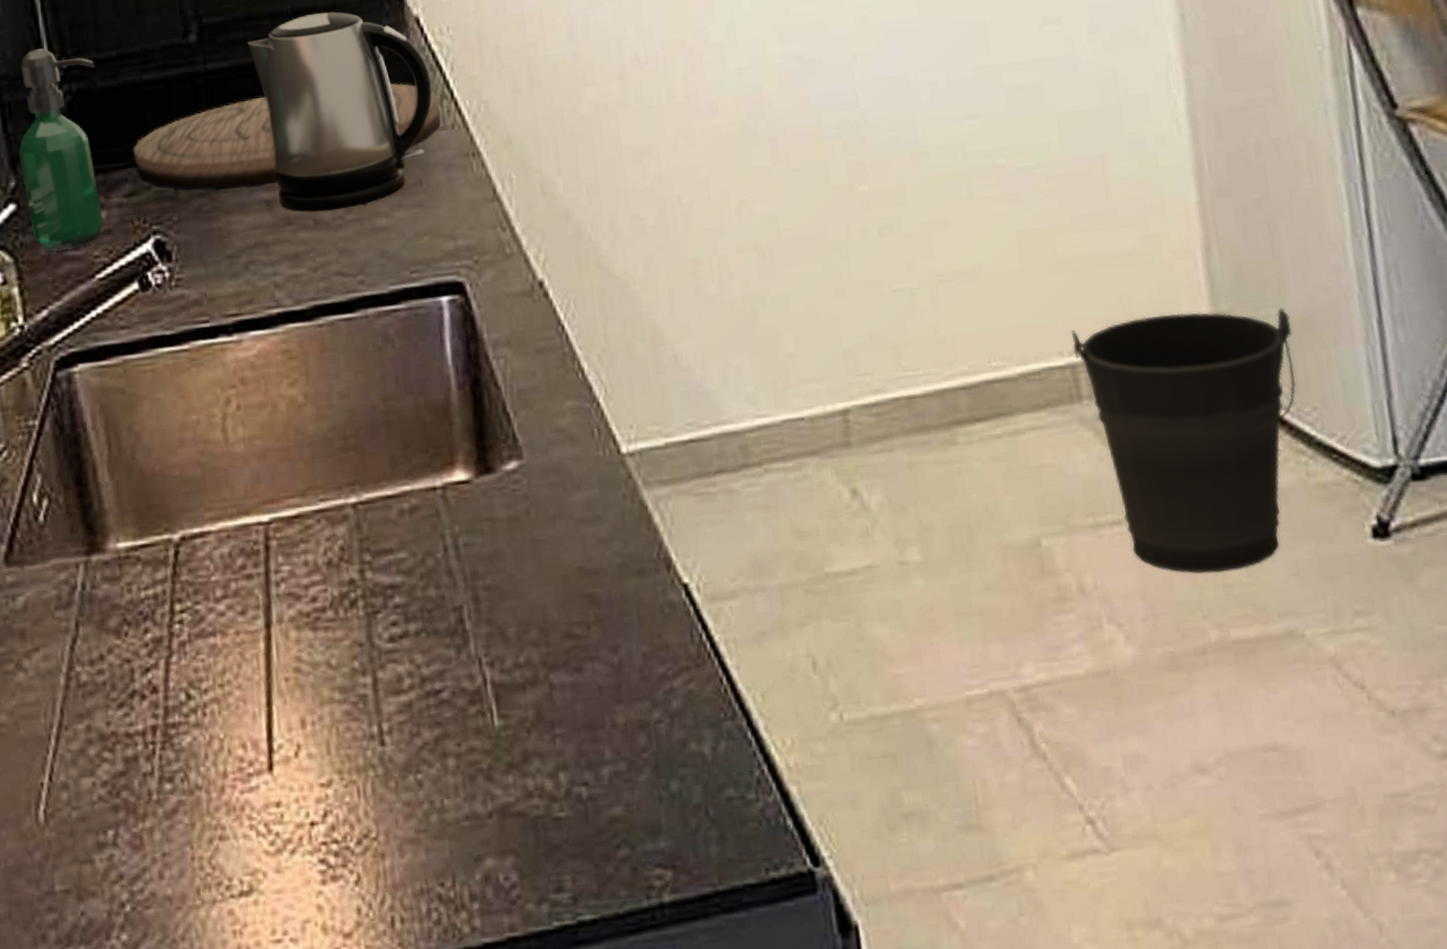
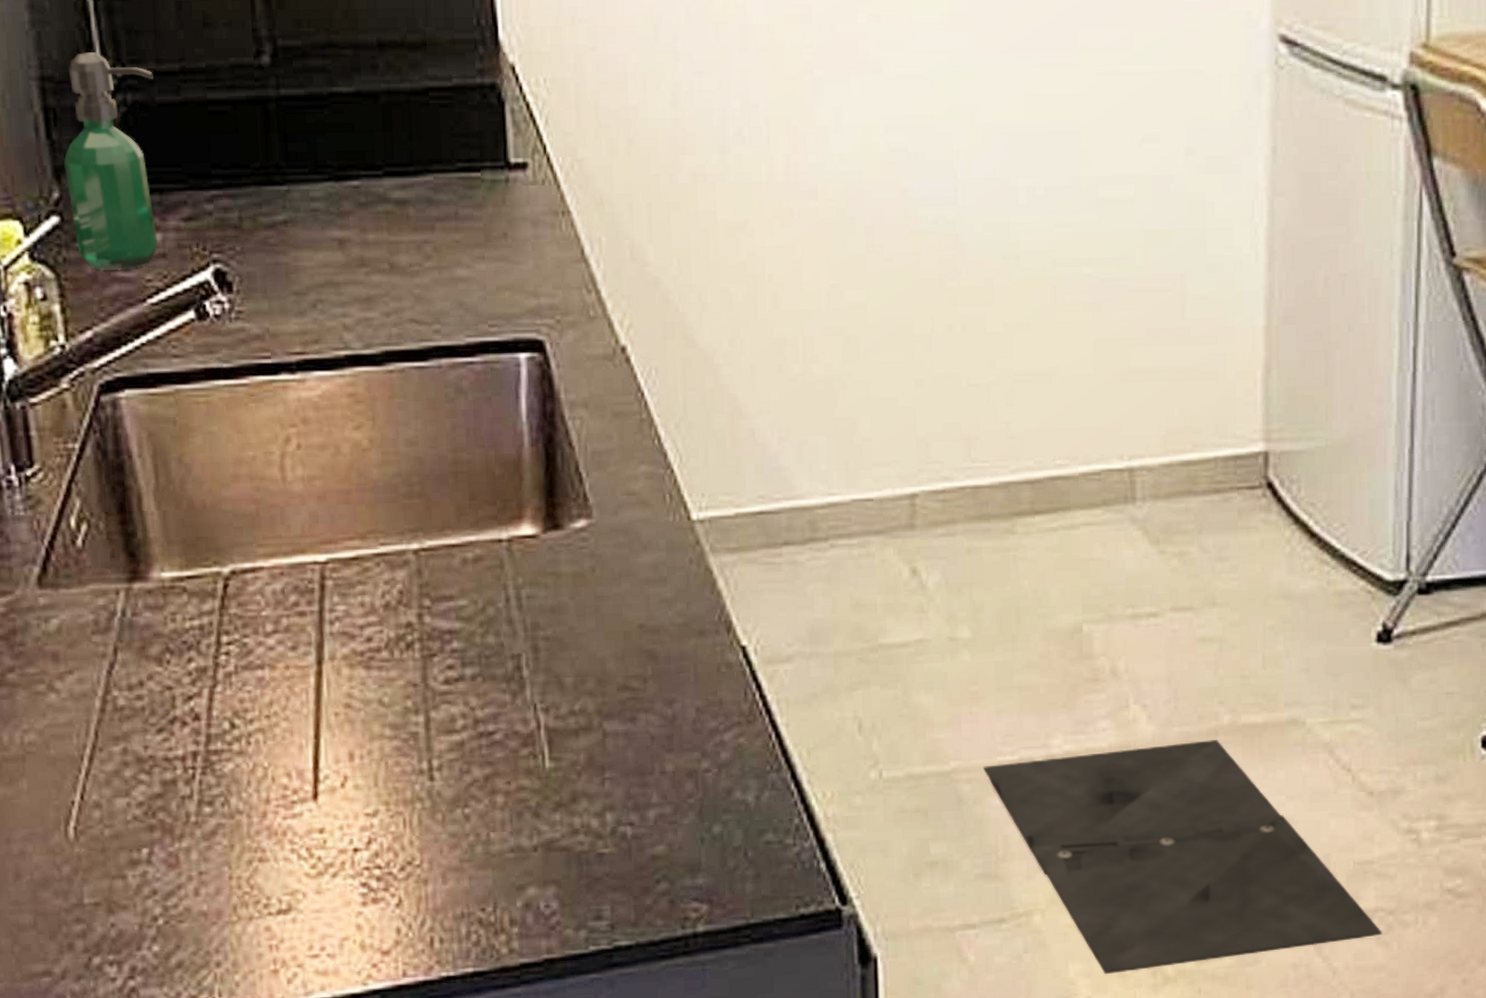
cutting board: present [132,83,441,189] -> none [193,130,532,222]
kettle: present [247,11,433,212] -> none [326,47,525,257]
door mat: none [951,659,1431,939] -> present [983,739,1382,975]
bucket: present [1071,308,1296,573] -> none [1133,428,1332,664]

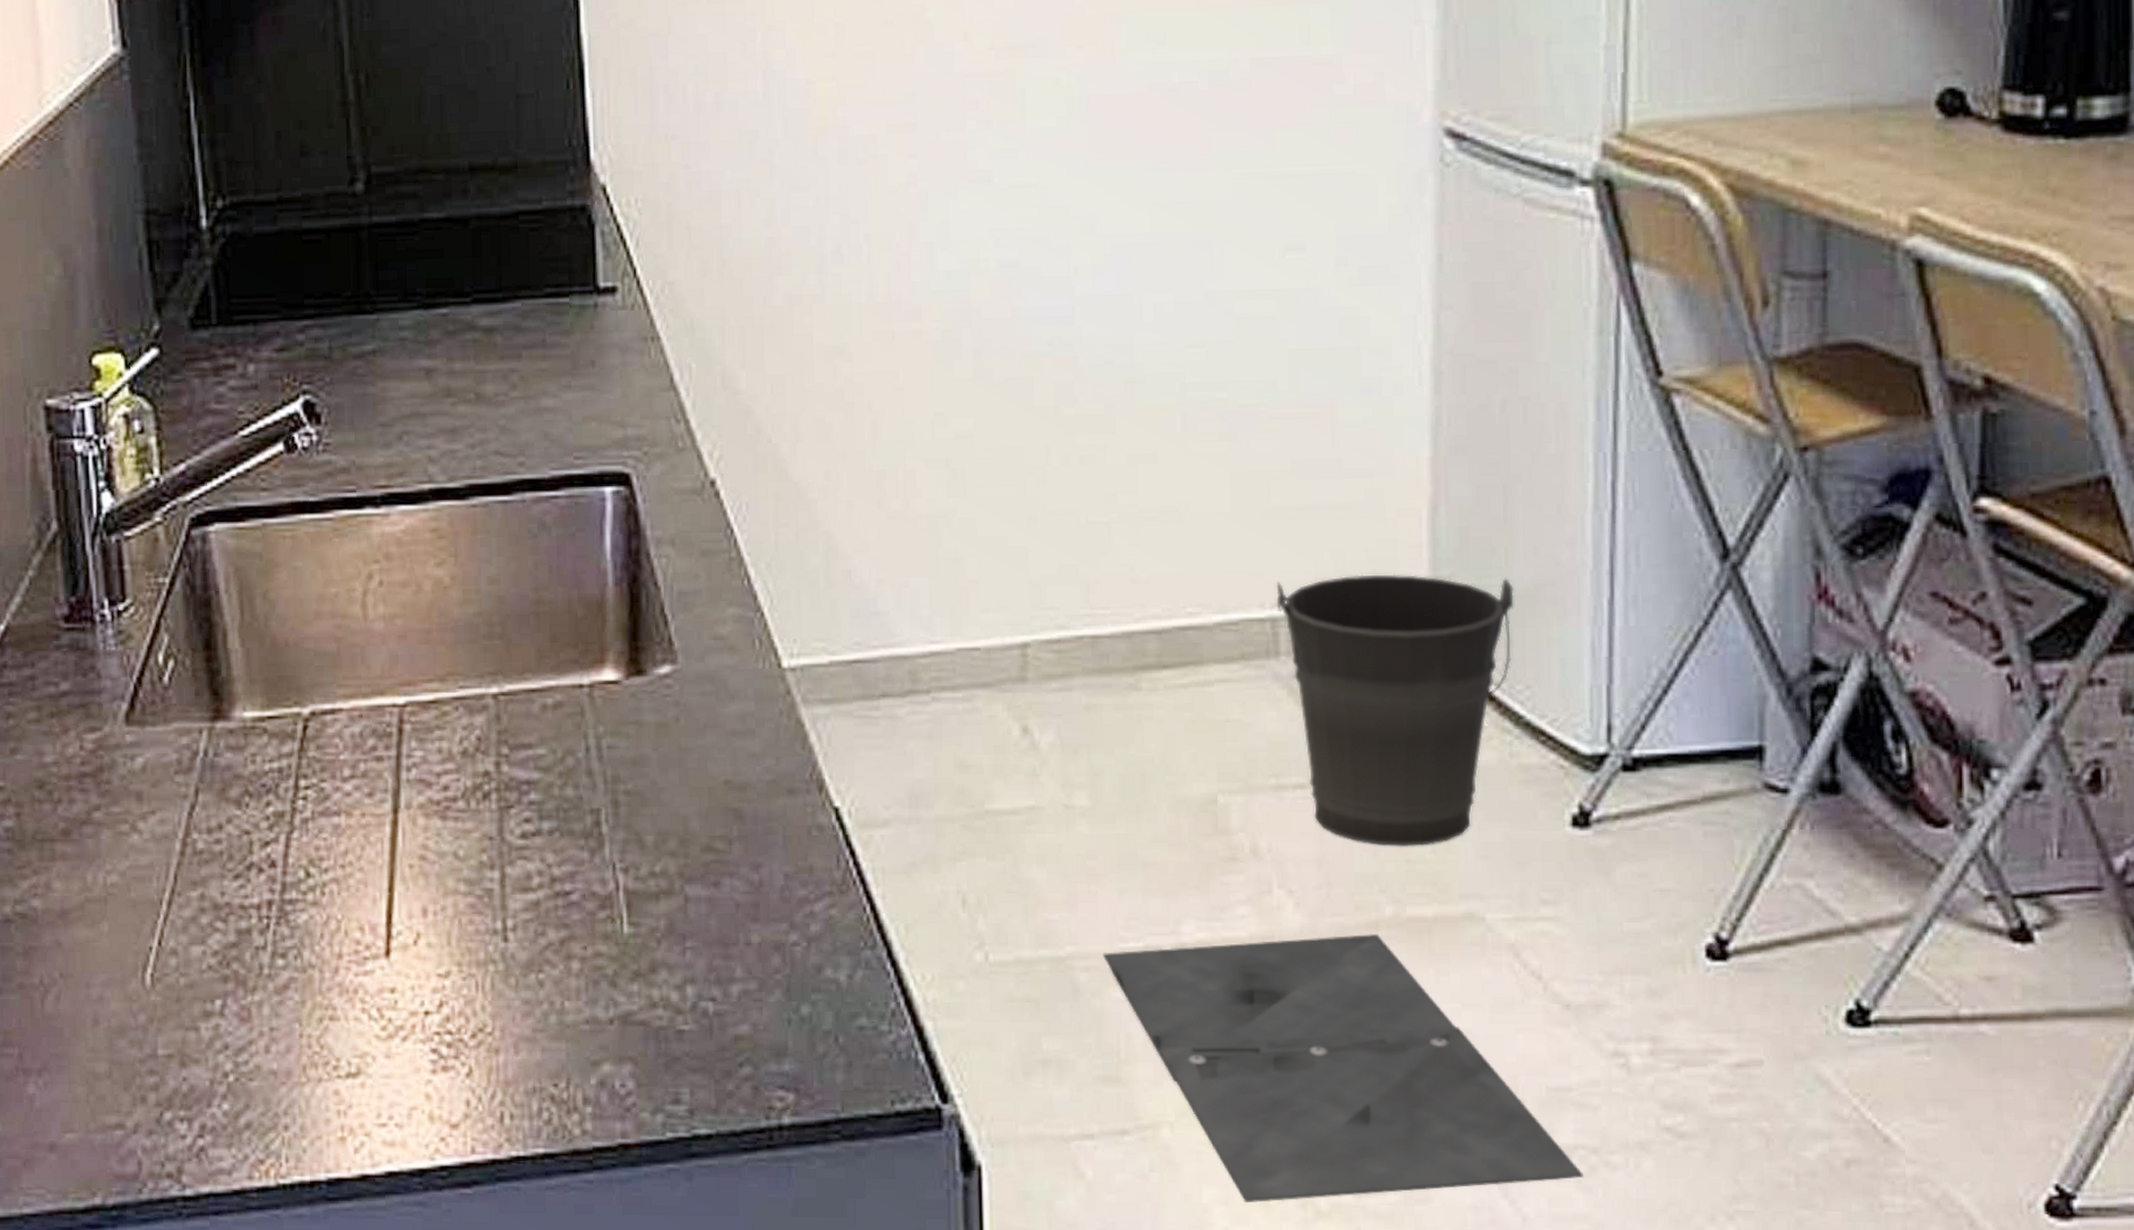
soap dispenser: present [64,52,158,271] -> none [165,184,252,403]
bucket: none [1133,428,1332,664] -> present [1276,574,1514,846]

